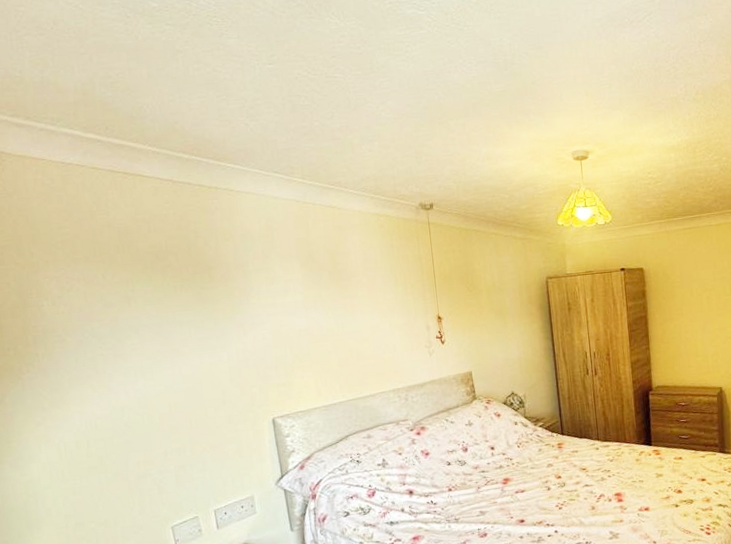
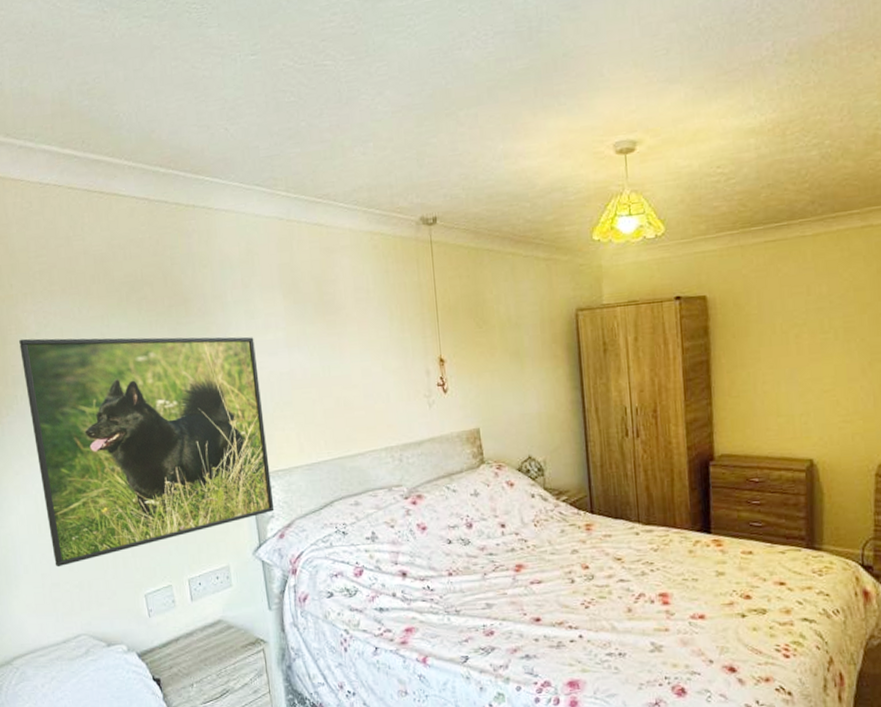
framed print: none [40,299,295,508] -> present [19,336,275,568]

